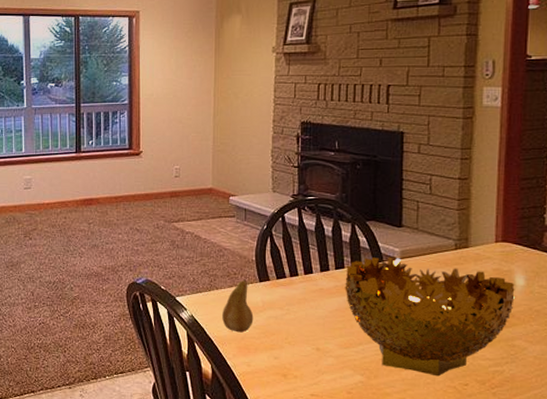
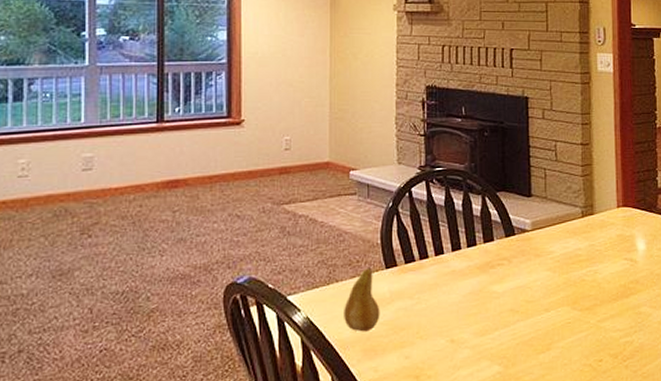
decorative bowl: present [345,256,515,377] -> none [478,229,638,356]

